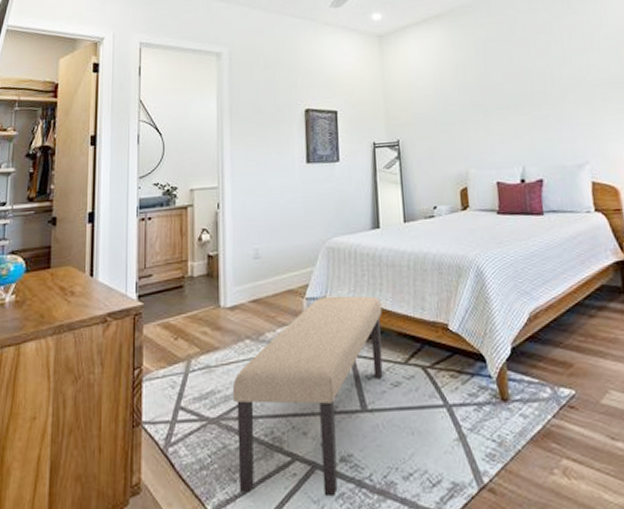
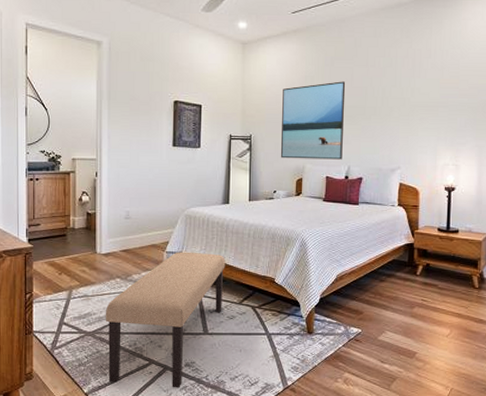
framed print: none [431,65,514,165] -> present [280,81,346,160]

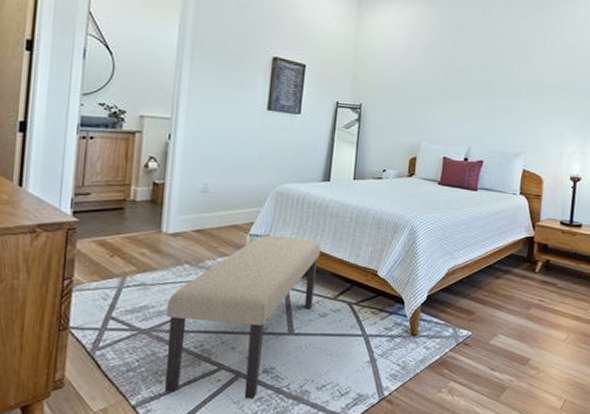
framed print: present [280,81,346,160] -> none [393,52,472,139]

